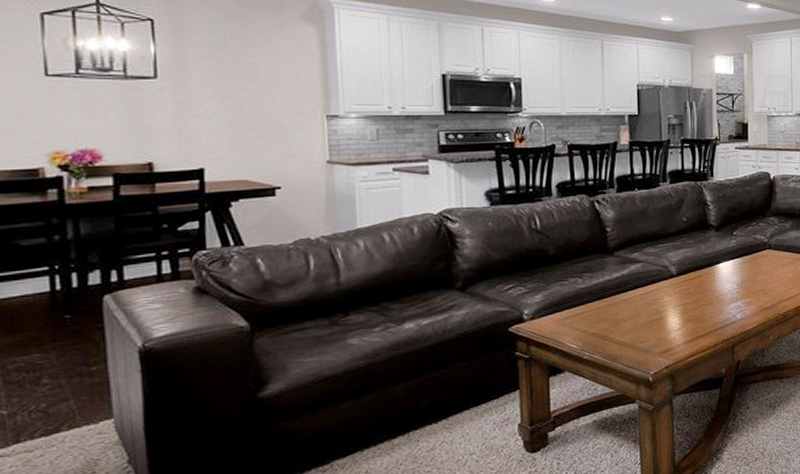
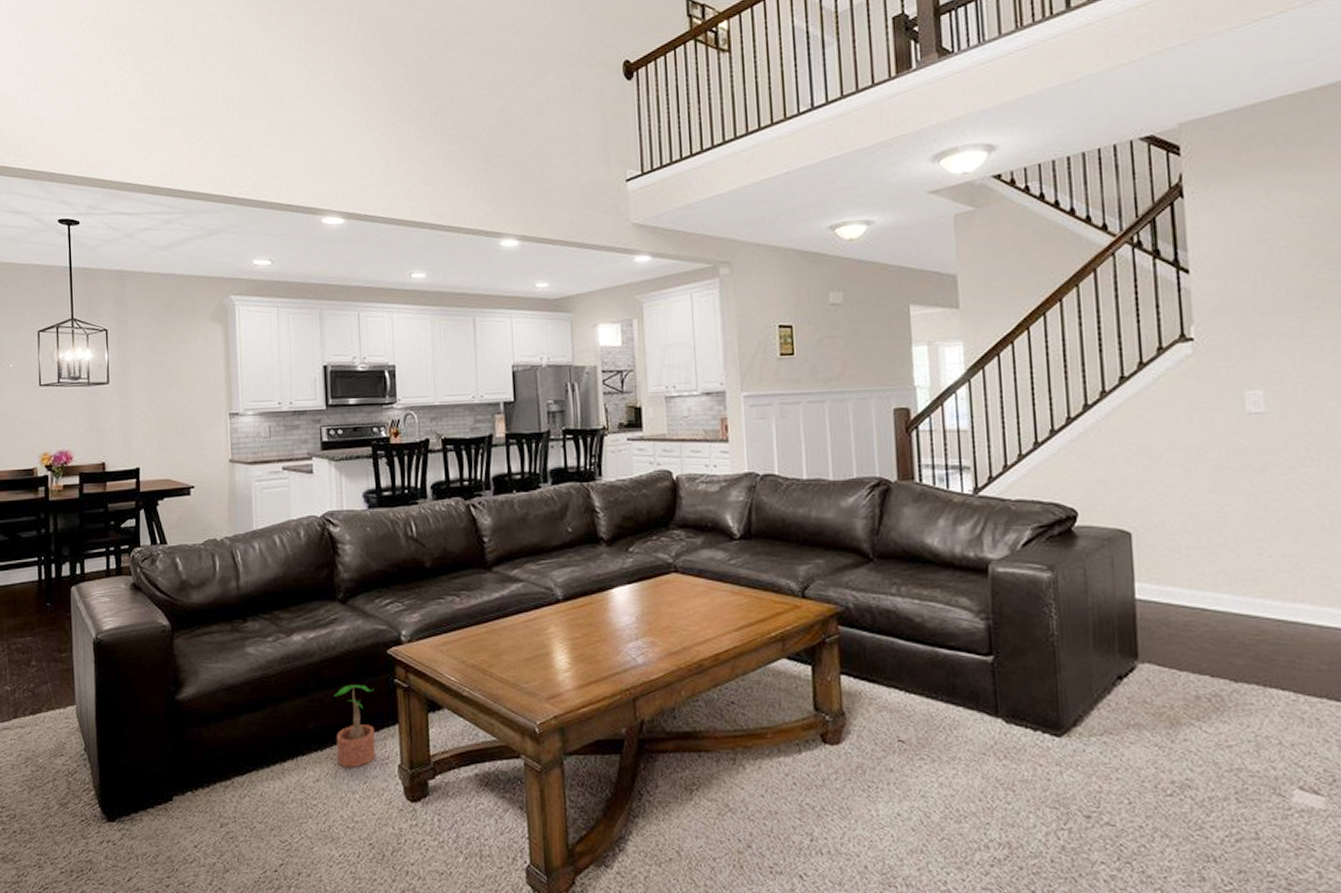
potted plant: none [450,360,495,434] -> present [334,685,376,768]

